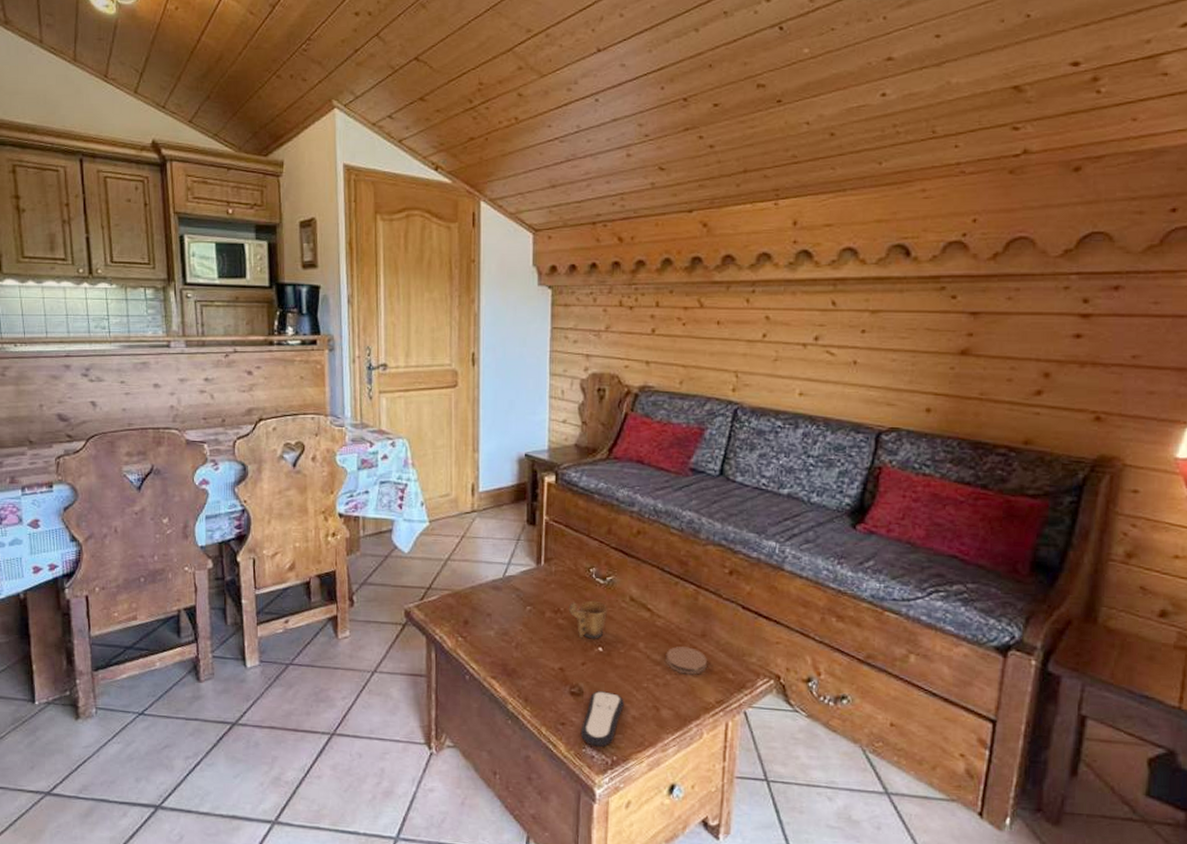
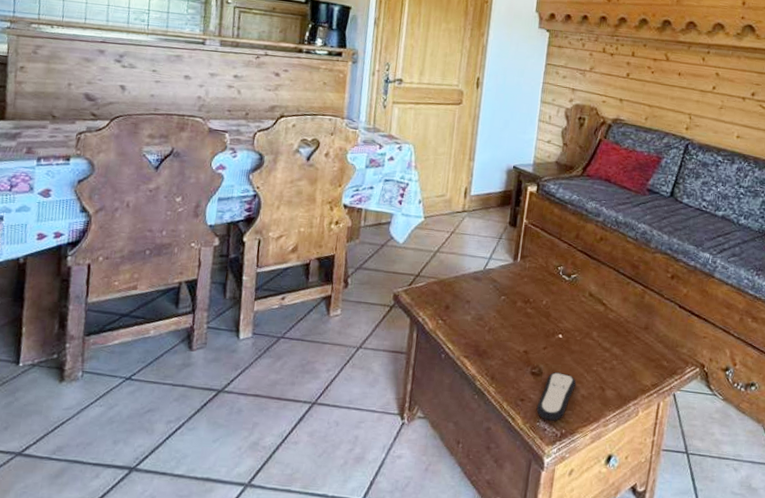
mug: present [569,600,608,639] -> none [537,294,571,327]
coaster: present [666,646,707,675] -> none [613,337,647,361]

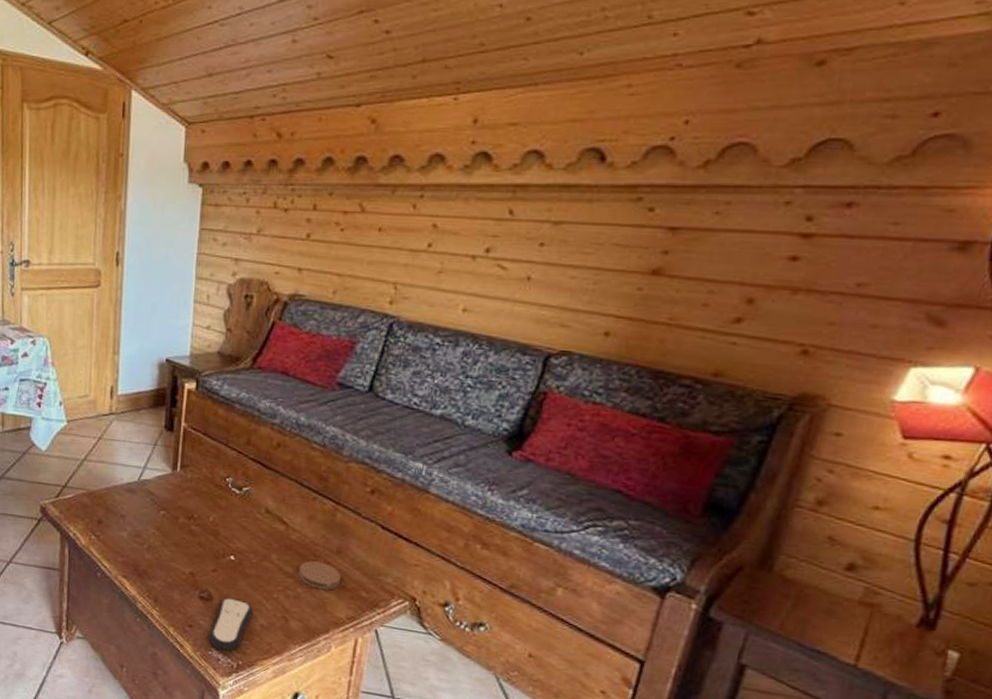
coaster: none [613,337,647,361] -> present [298,561,341,590]

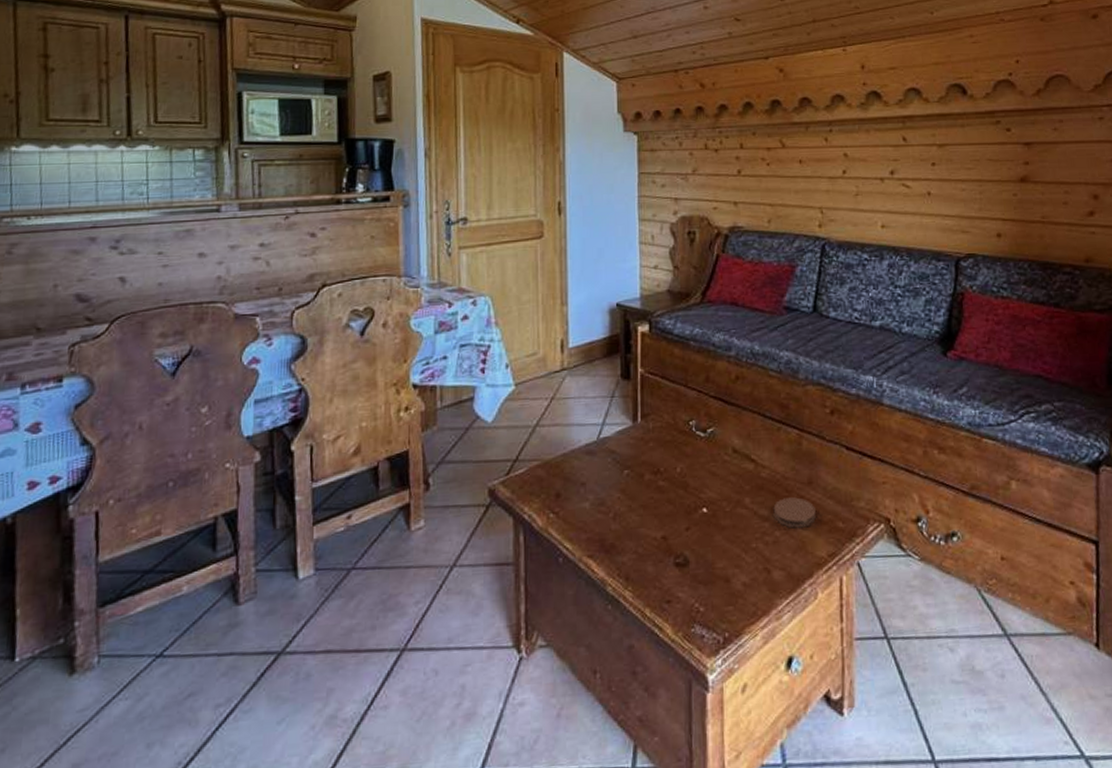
remote control: present [207,598,253,651] -> none [688,557,733,624]

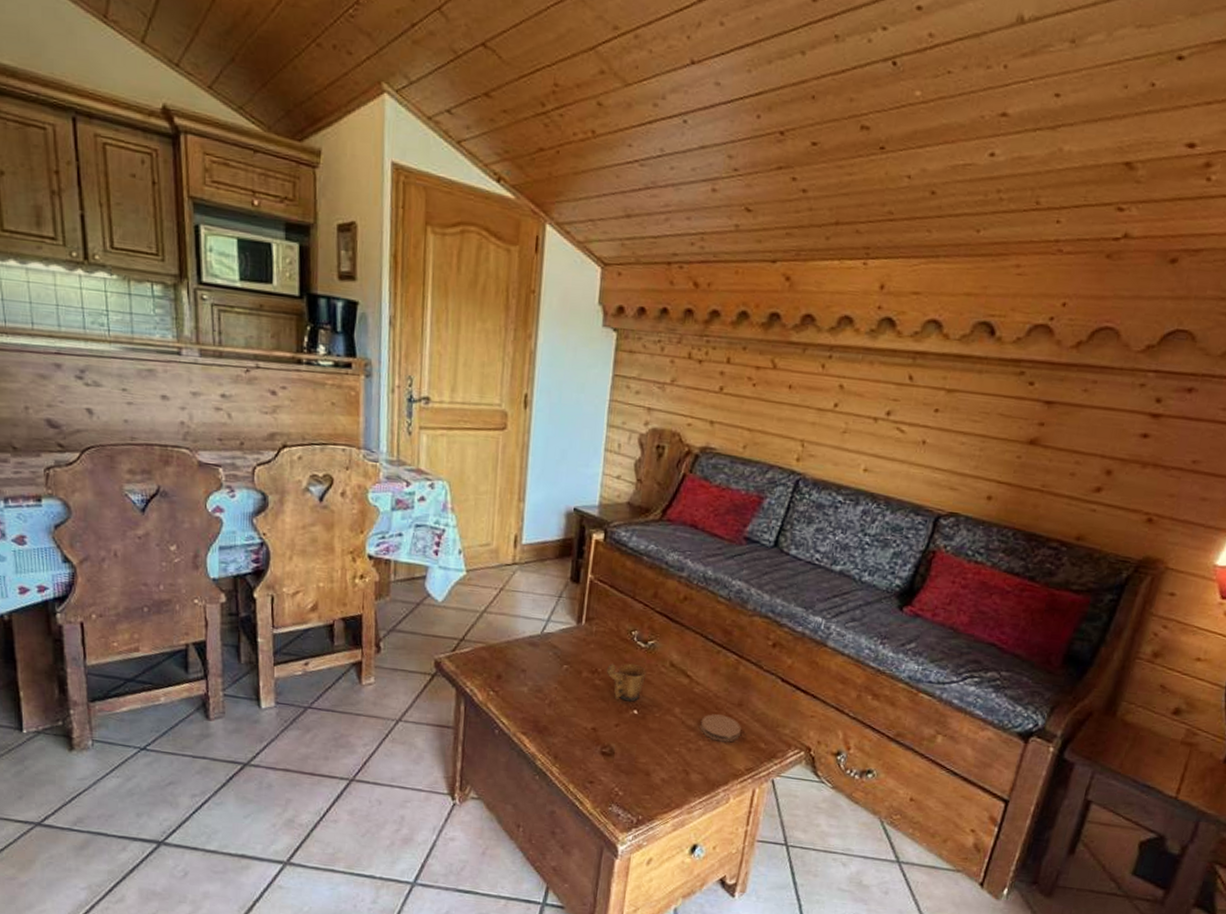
mug: none [669,456,711,500] -> present [607,663,647,702]

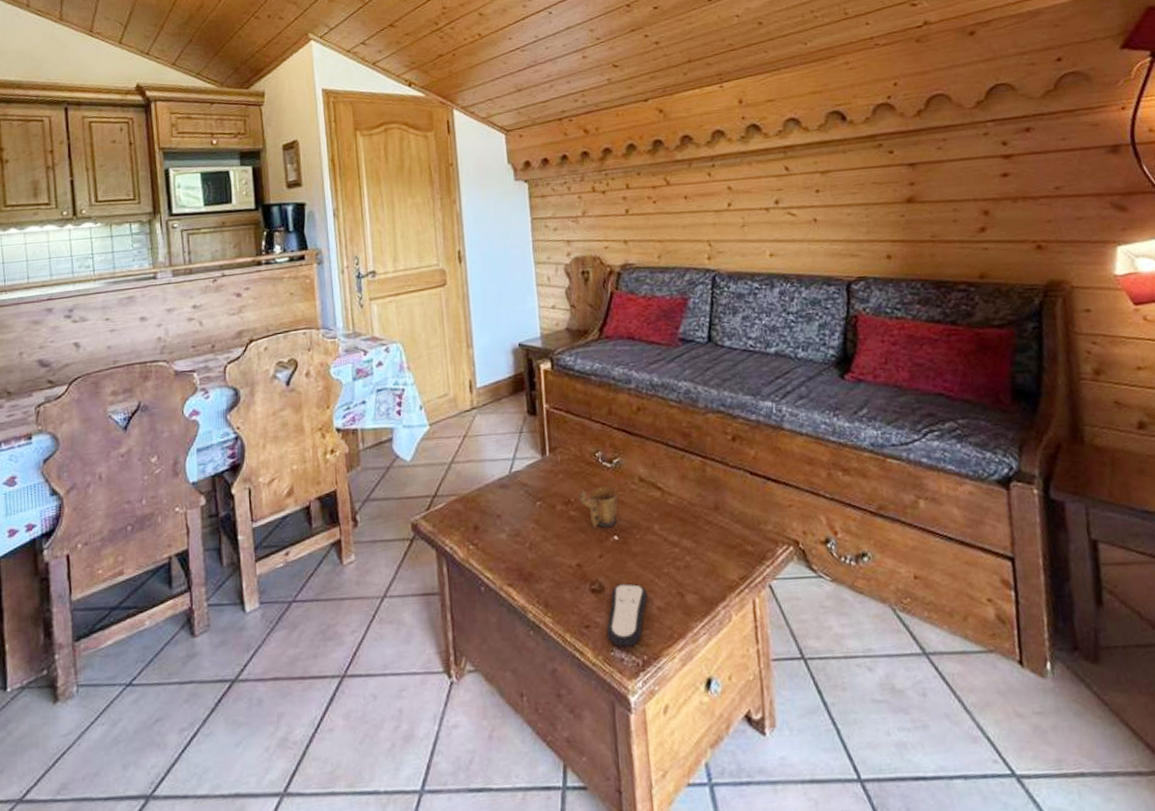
remote control: none [608,752,655,806] -> present [606,583,648,647]
coaster: present [700,714,741,742] -> none [682,523,725,553]

